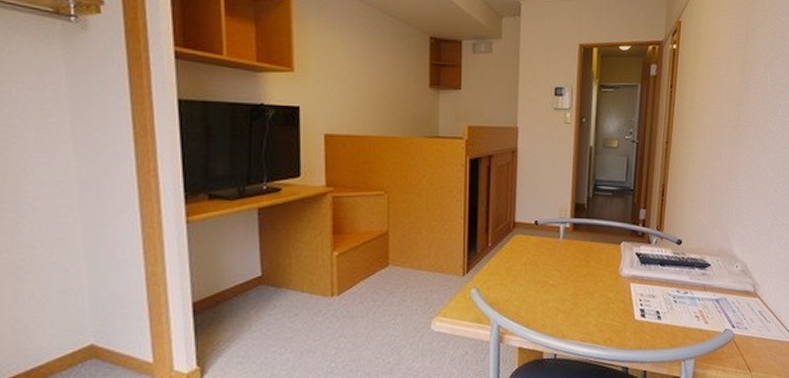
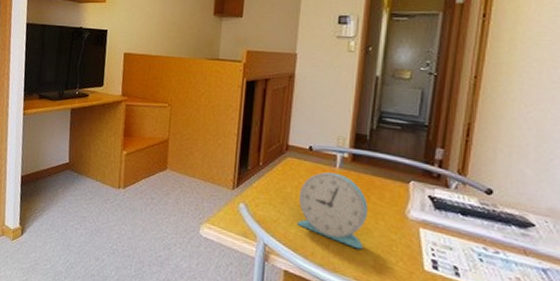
alarm clock: none [527,243,589,313] -> present [297,171,369,250]

